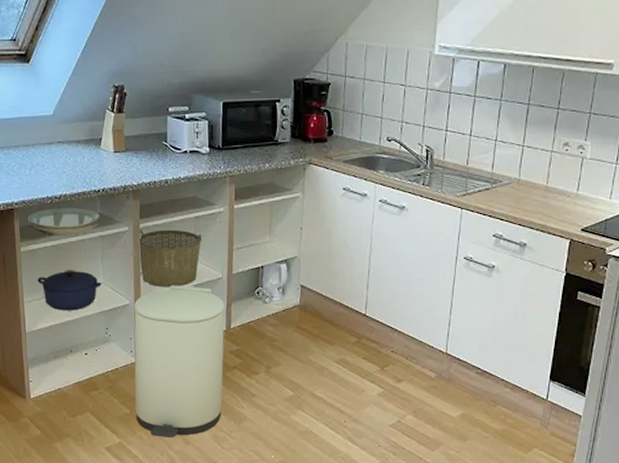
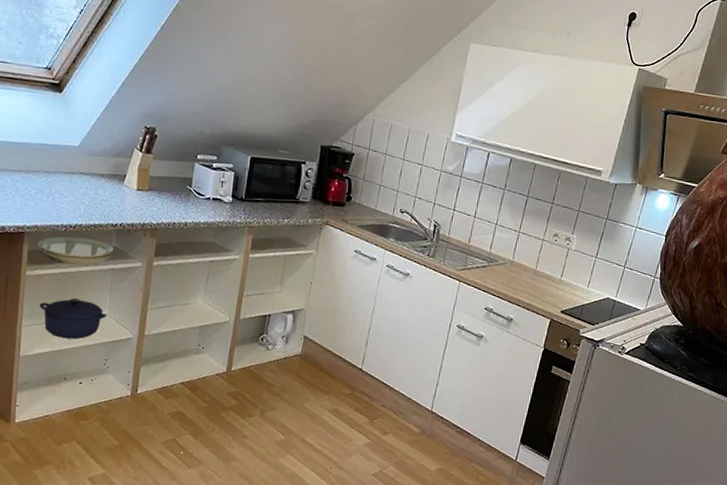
pedal bin: present [133,285,225,437] -> none [124,323,229,472]
basket: present [138,229,202,287] -> none [148,266,215,326]

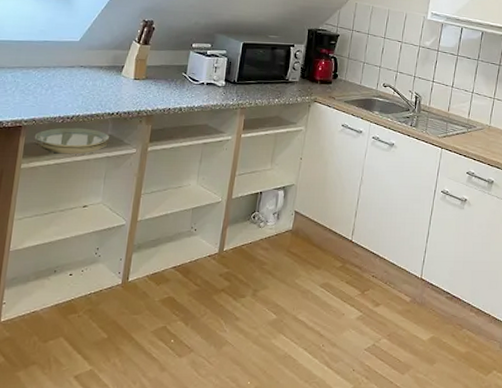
cooking pot: present [39,297,107,339] -> none [32,187,100,230]

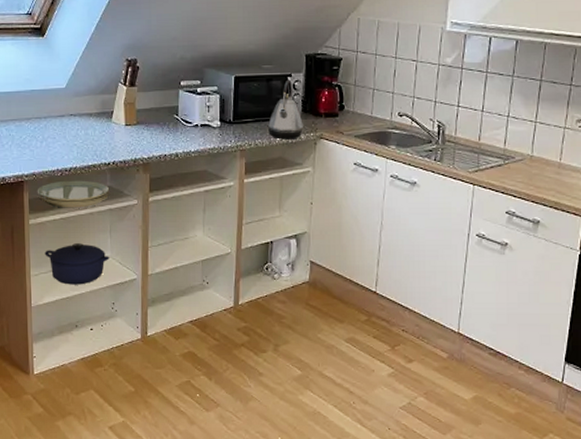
cooking pot: none [32,187,100,230] -> present [44,242,109,285]
kettle: none [268,49,301,101] -> present [267,79,303,140]

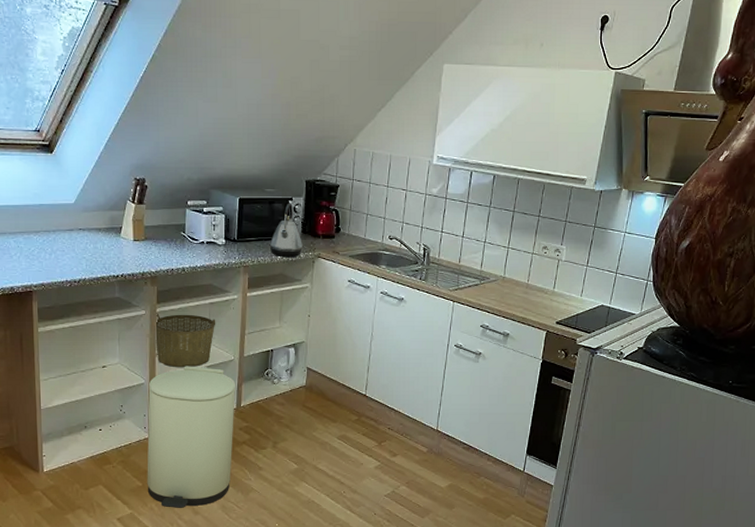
plate: present [37,180,110,208] -> none [46,291,119,317]
cooking pot: present [44,242,109,285] -> none [54,349,118,389]
pedal bin: none [139,259,233,417] -> present [147,366,236,508]
basket: none [146,202,212,262] -> present [154,313,216,368]

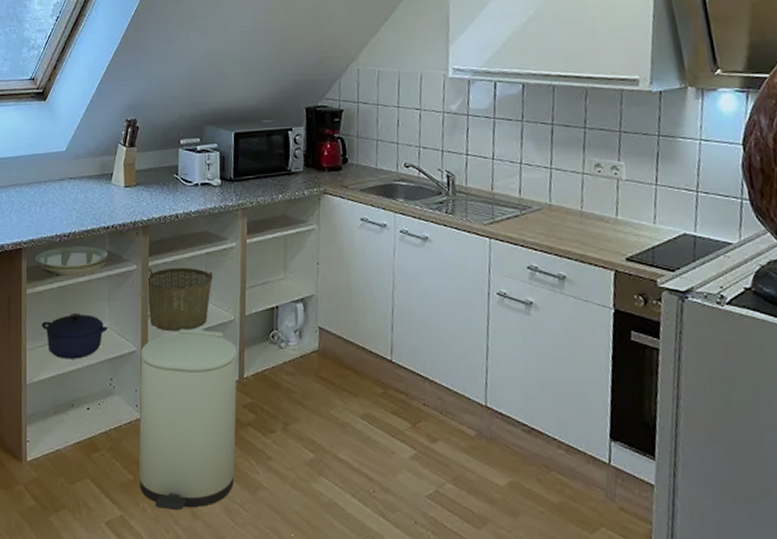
plate: none [46,291,119,317] -> present [35,245,109,276]
cooking pot: none [54,349,118,389] -> present [41,312,108,359]
kettle: present [269,203,303,258] -> none [269,133,306,196]

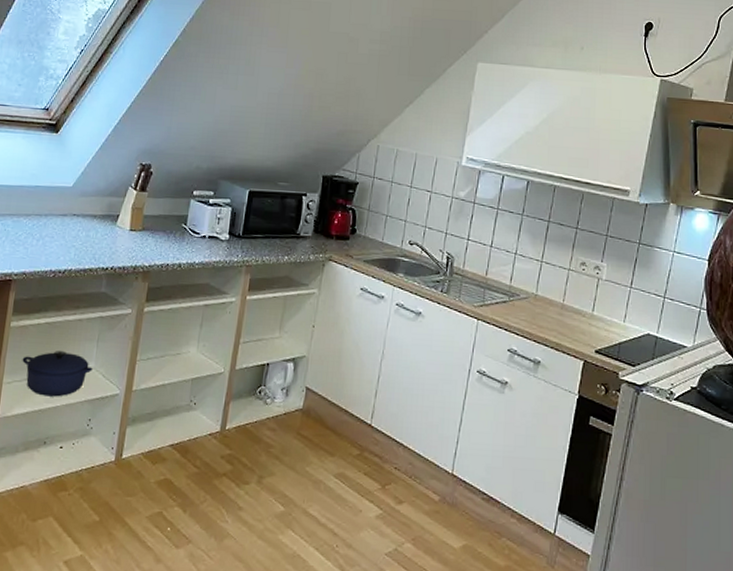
plate: present [35,245,109,276] -> none [24,282,104,313]
pedal bin: present [139,328,238,510] -> none [104,376,223,553]
basket: present [146,267,213,332] -> none [137,312,209,379]

